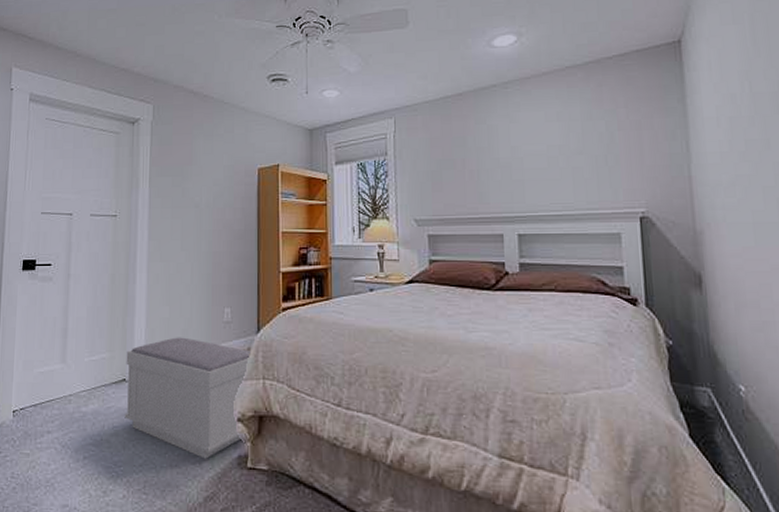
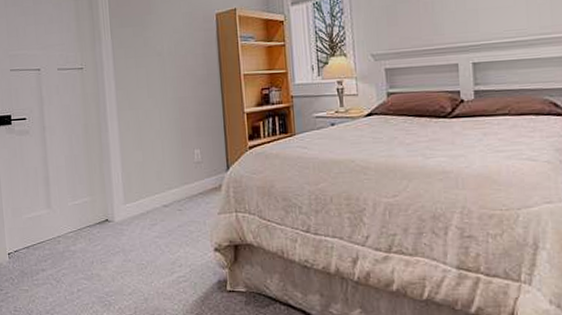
bench: present [124,337,252,459] -> none [106,178,223,285]

